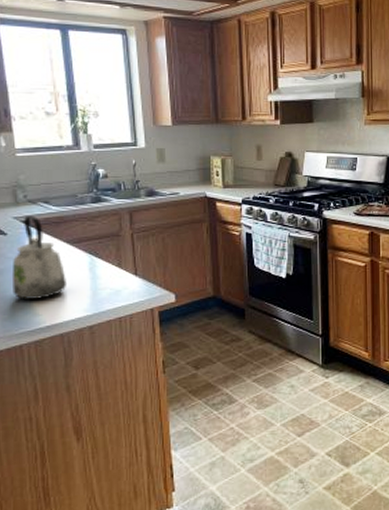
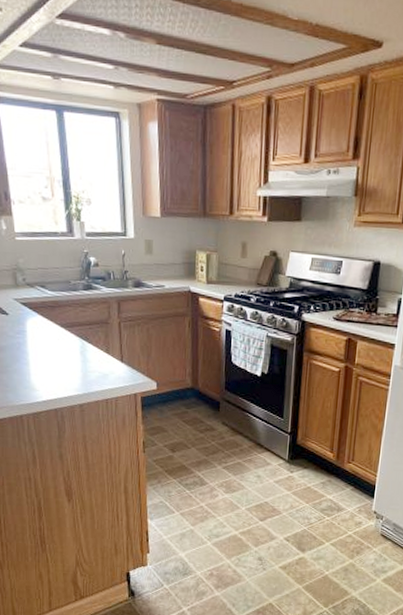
kettle: present [11,215,68,299] -> none [13,297,61,376]

